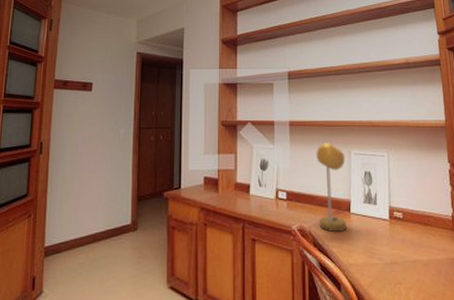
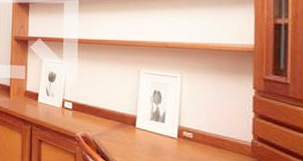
desk lamp: present [316,143,346,232] -> none [104,61,134,143]

